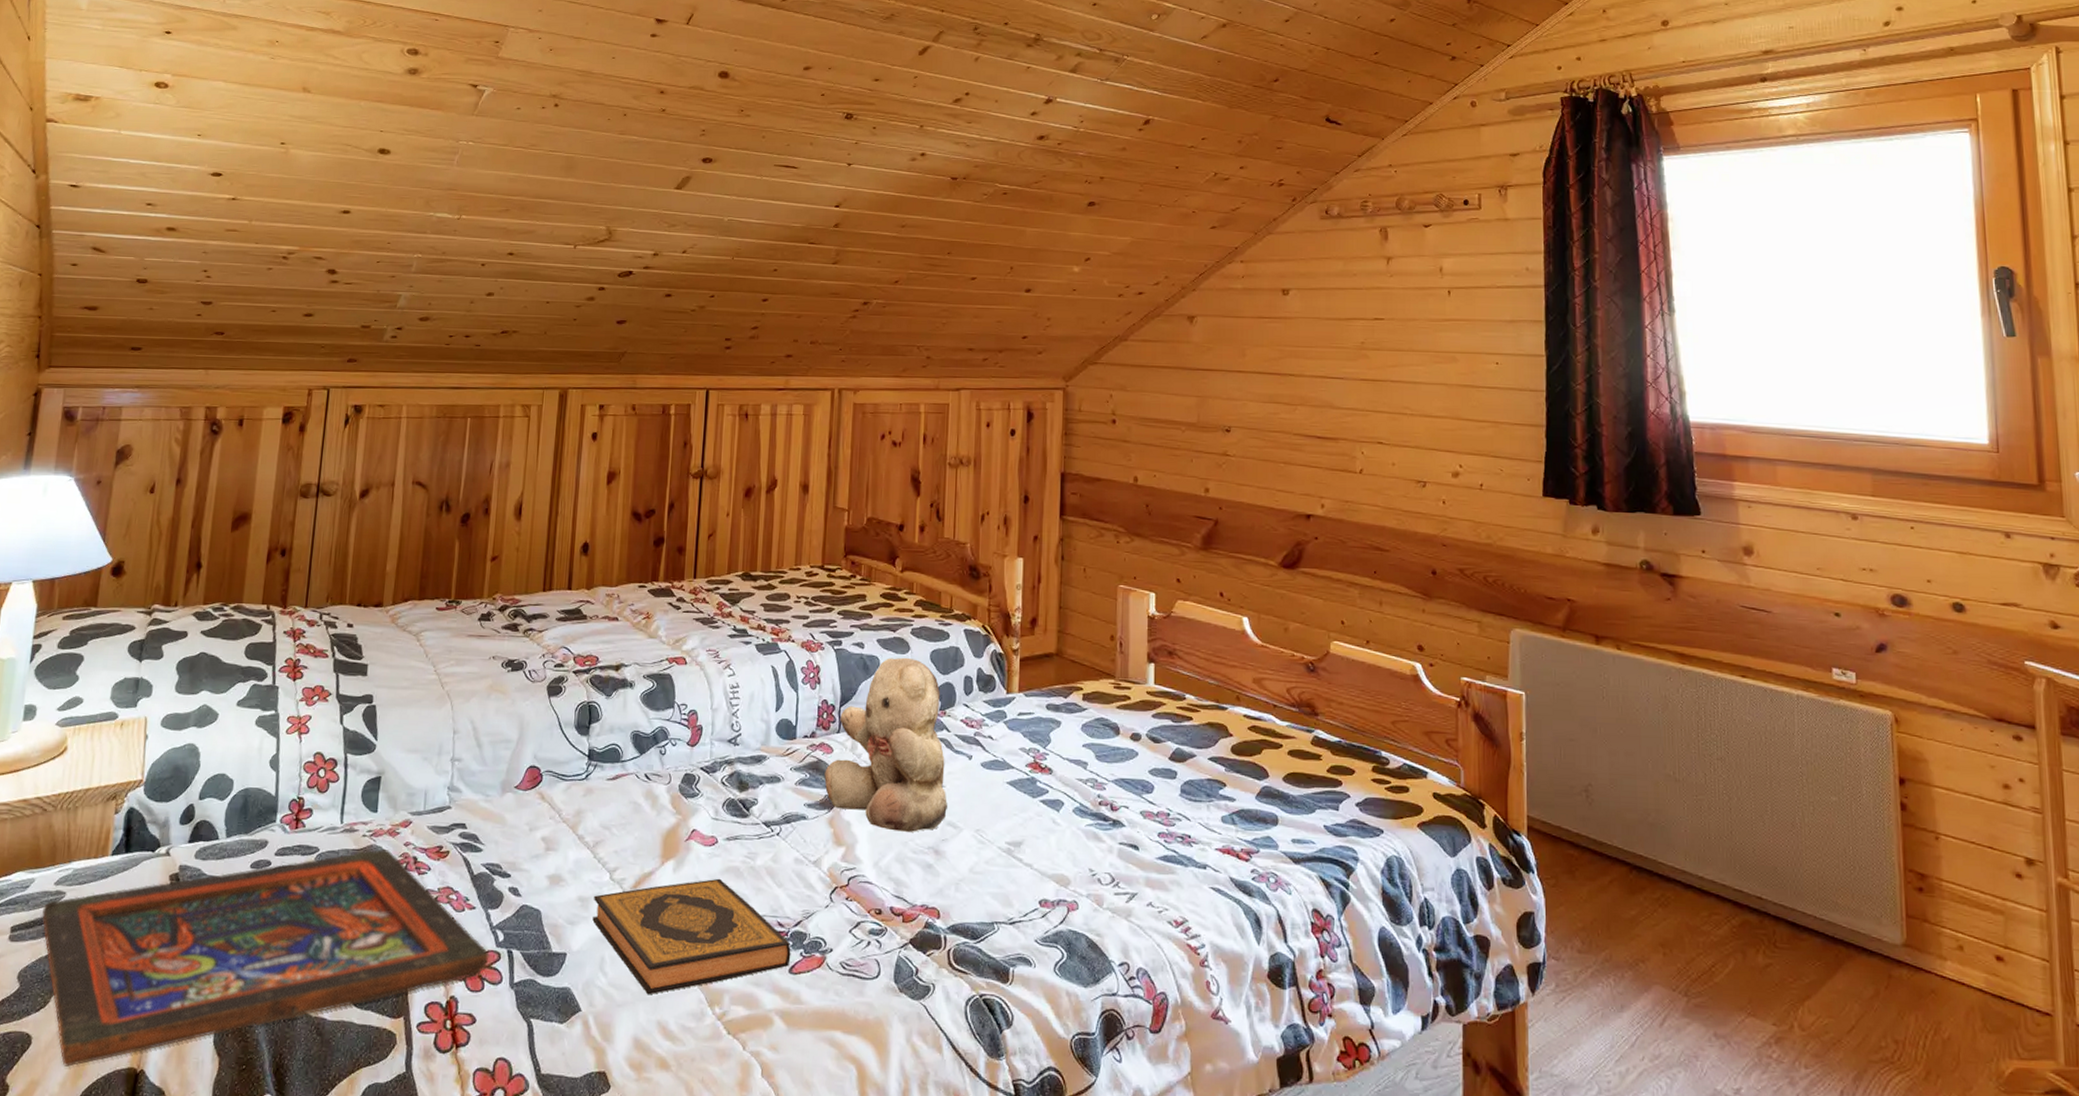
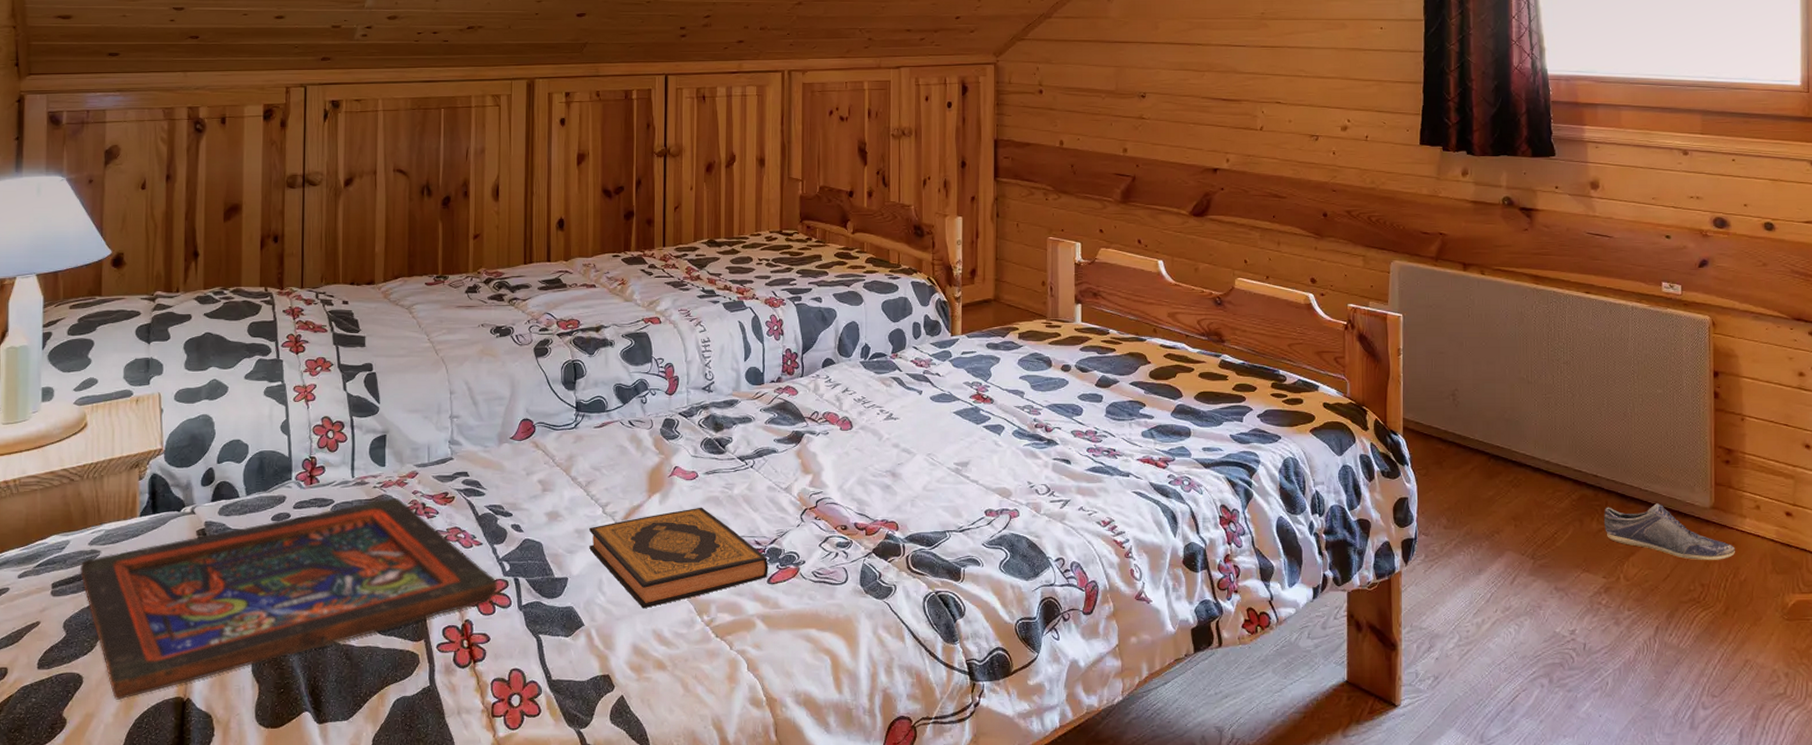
teddy bear: present [824,657,947,832] -> none [791,308,902,459]
shoe: none [1771,936,1935,1011] -> present [1603,503,1735,560]

